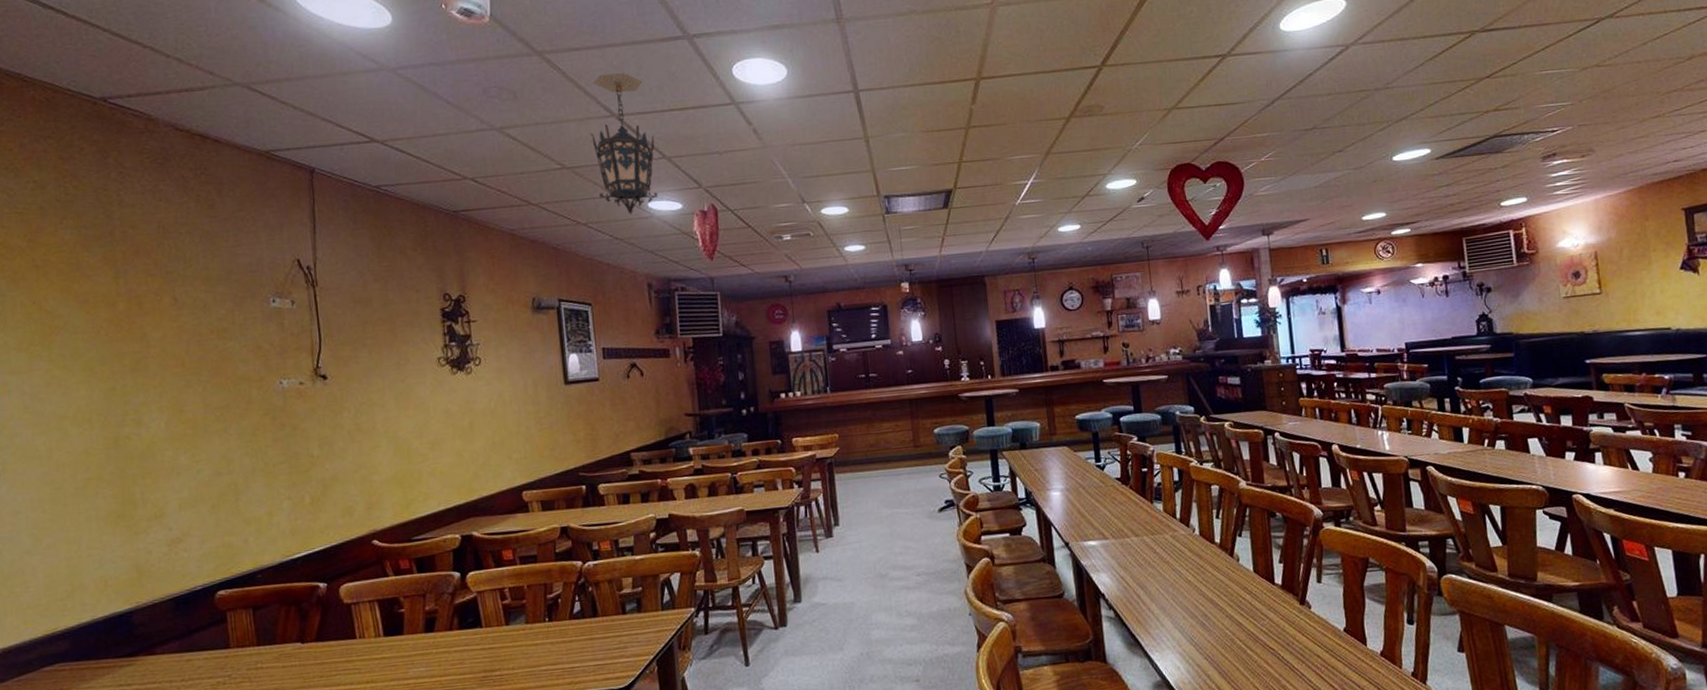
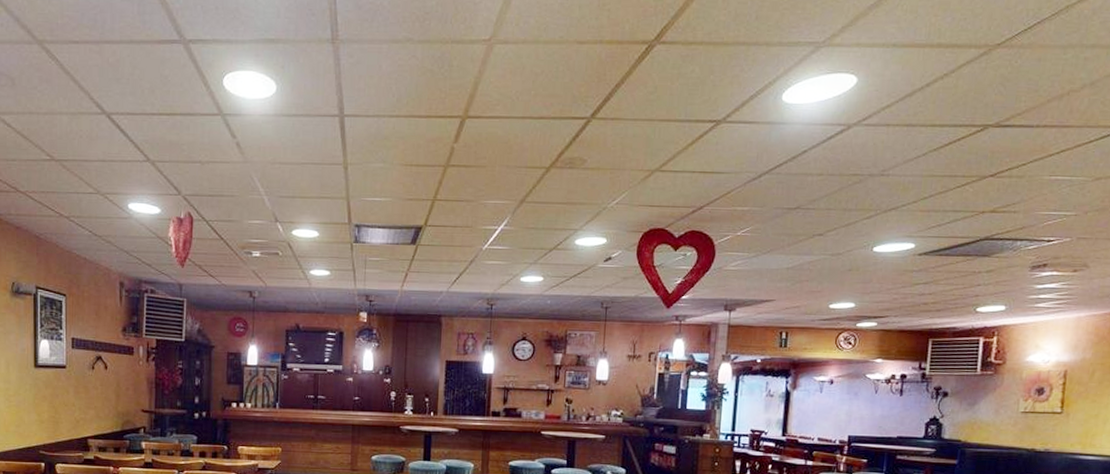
hanging lantern: present [590,73,658,216] -> none [80,71,141,214]

